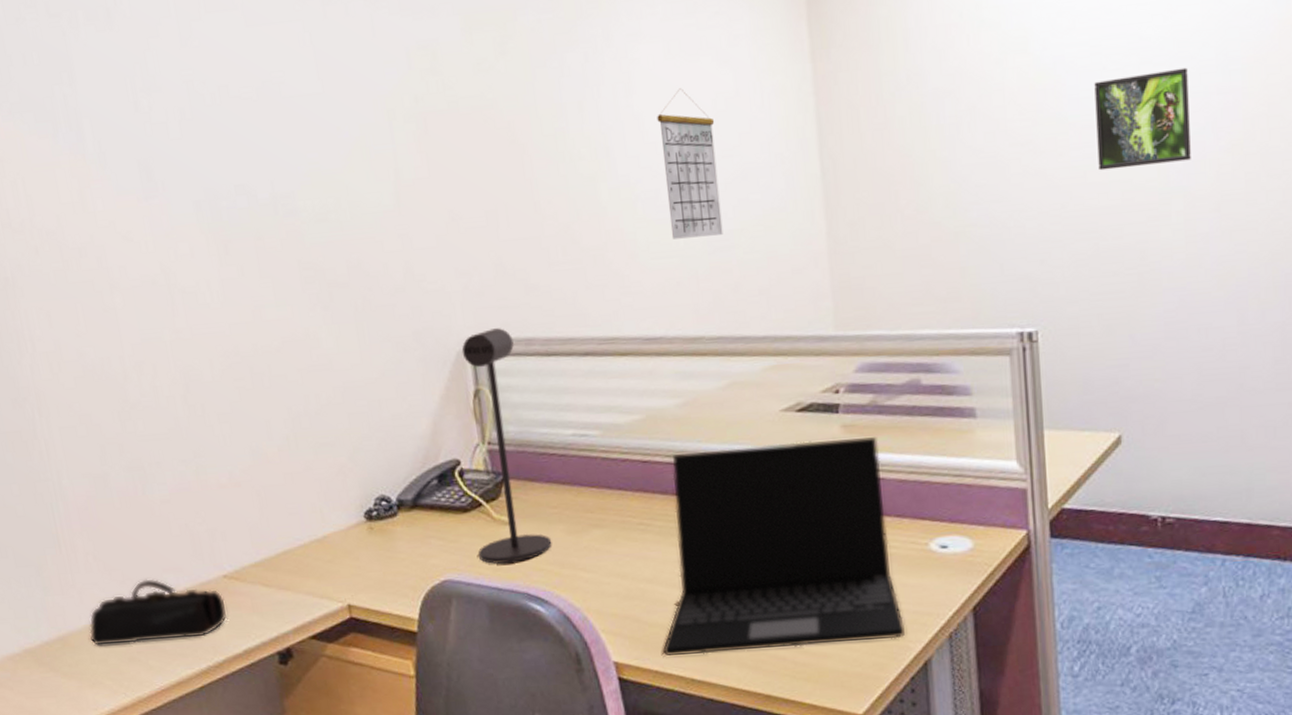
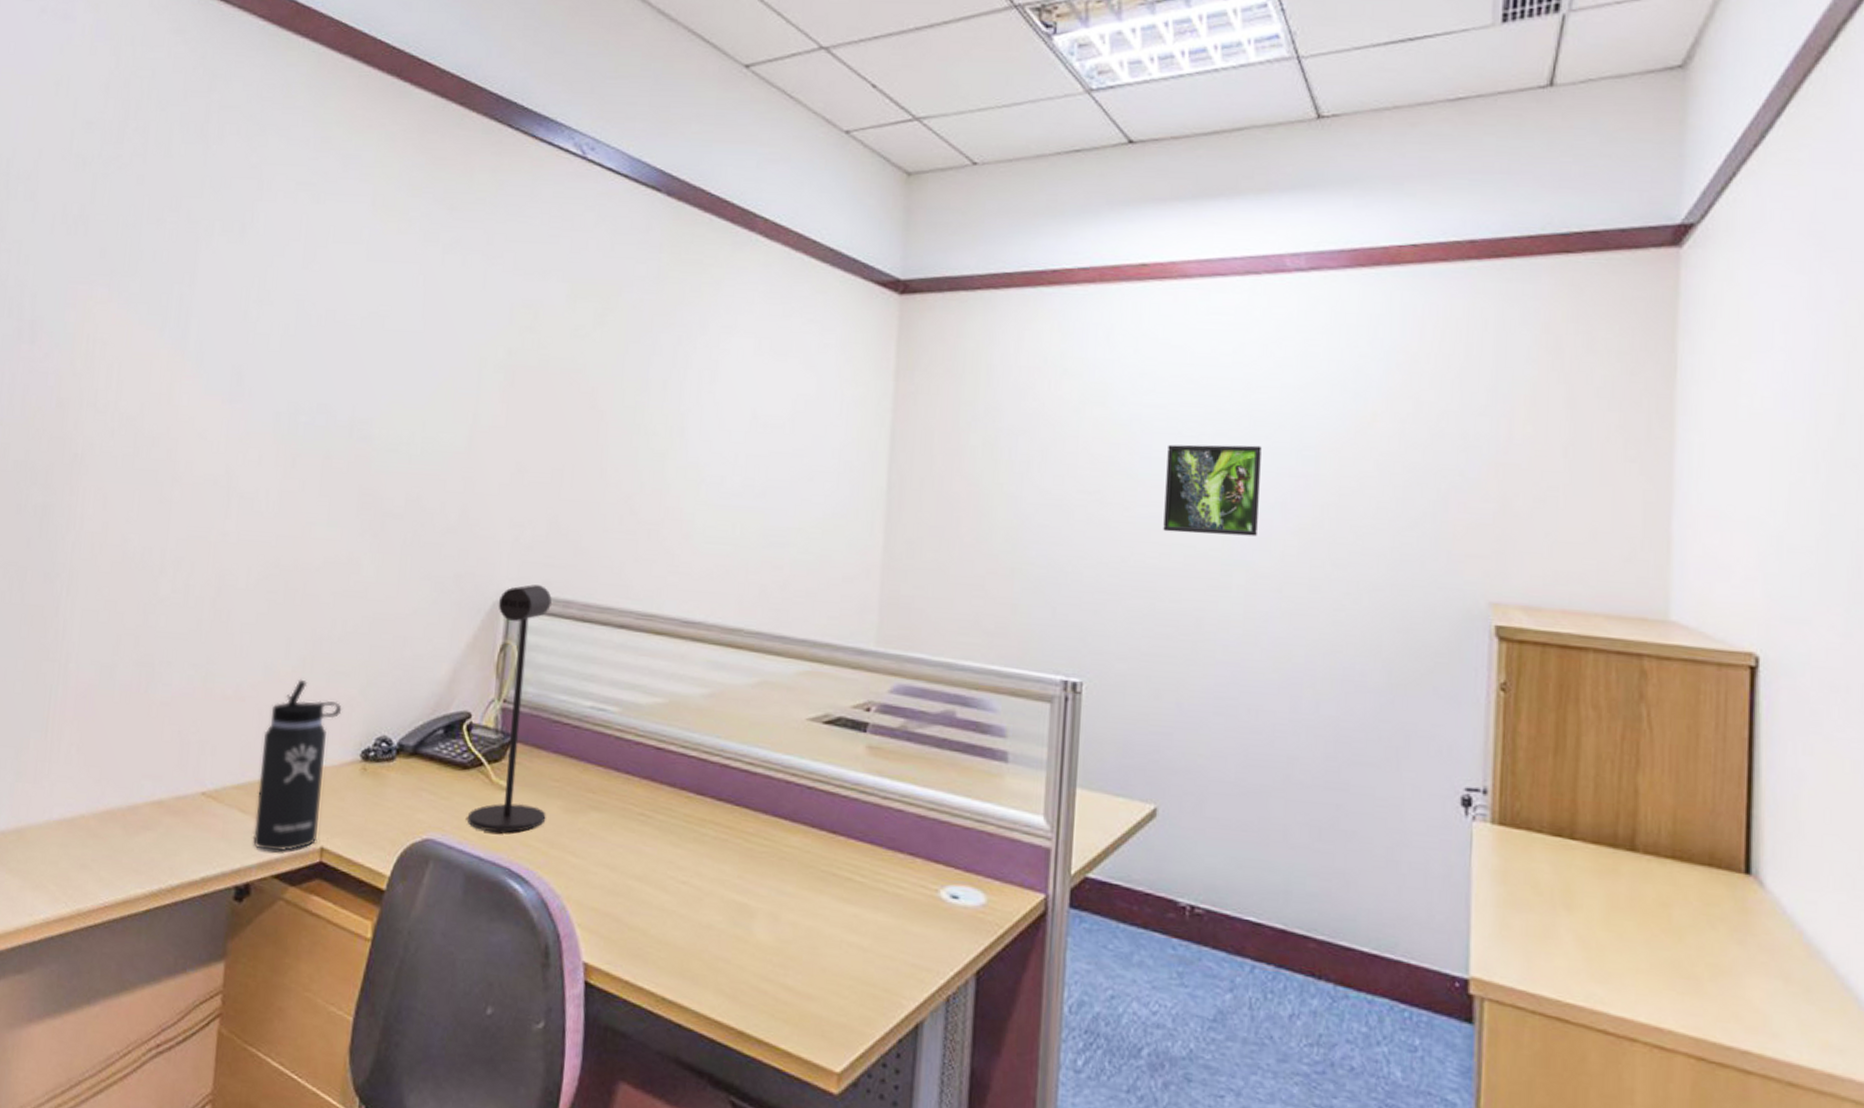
pencil case: present [89,578,228,646] -> none [47,781,196,855]
thermos bottle: none [267,456,343,617] -> present [253,679,342,851]
calendar: present [657,88,723,239] -> none [729,384,792,531]
laptop: present [663,437,906,656] -> none [638,746,902,992]

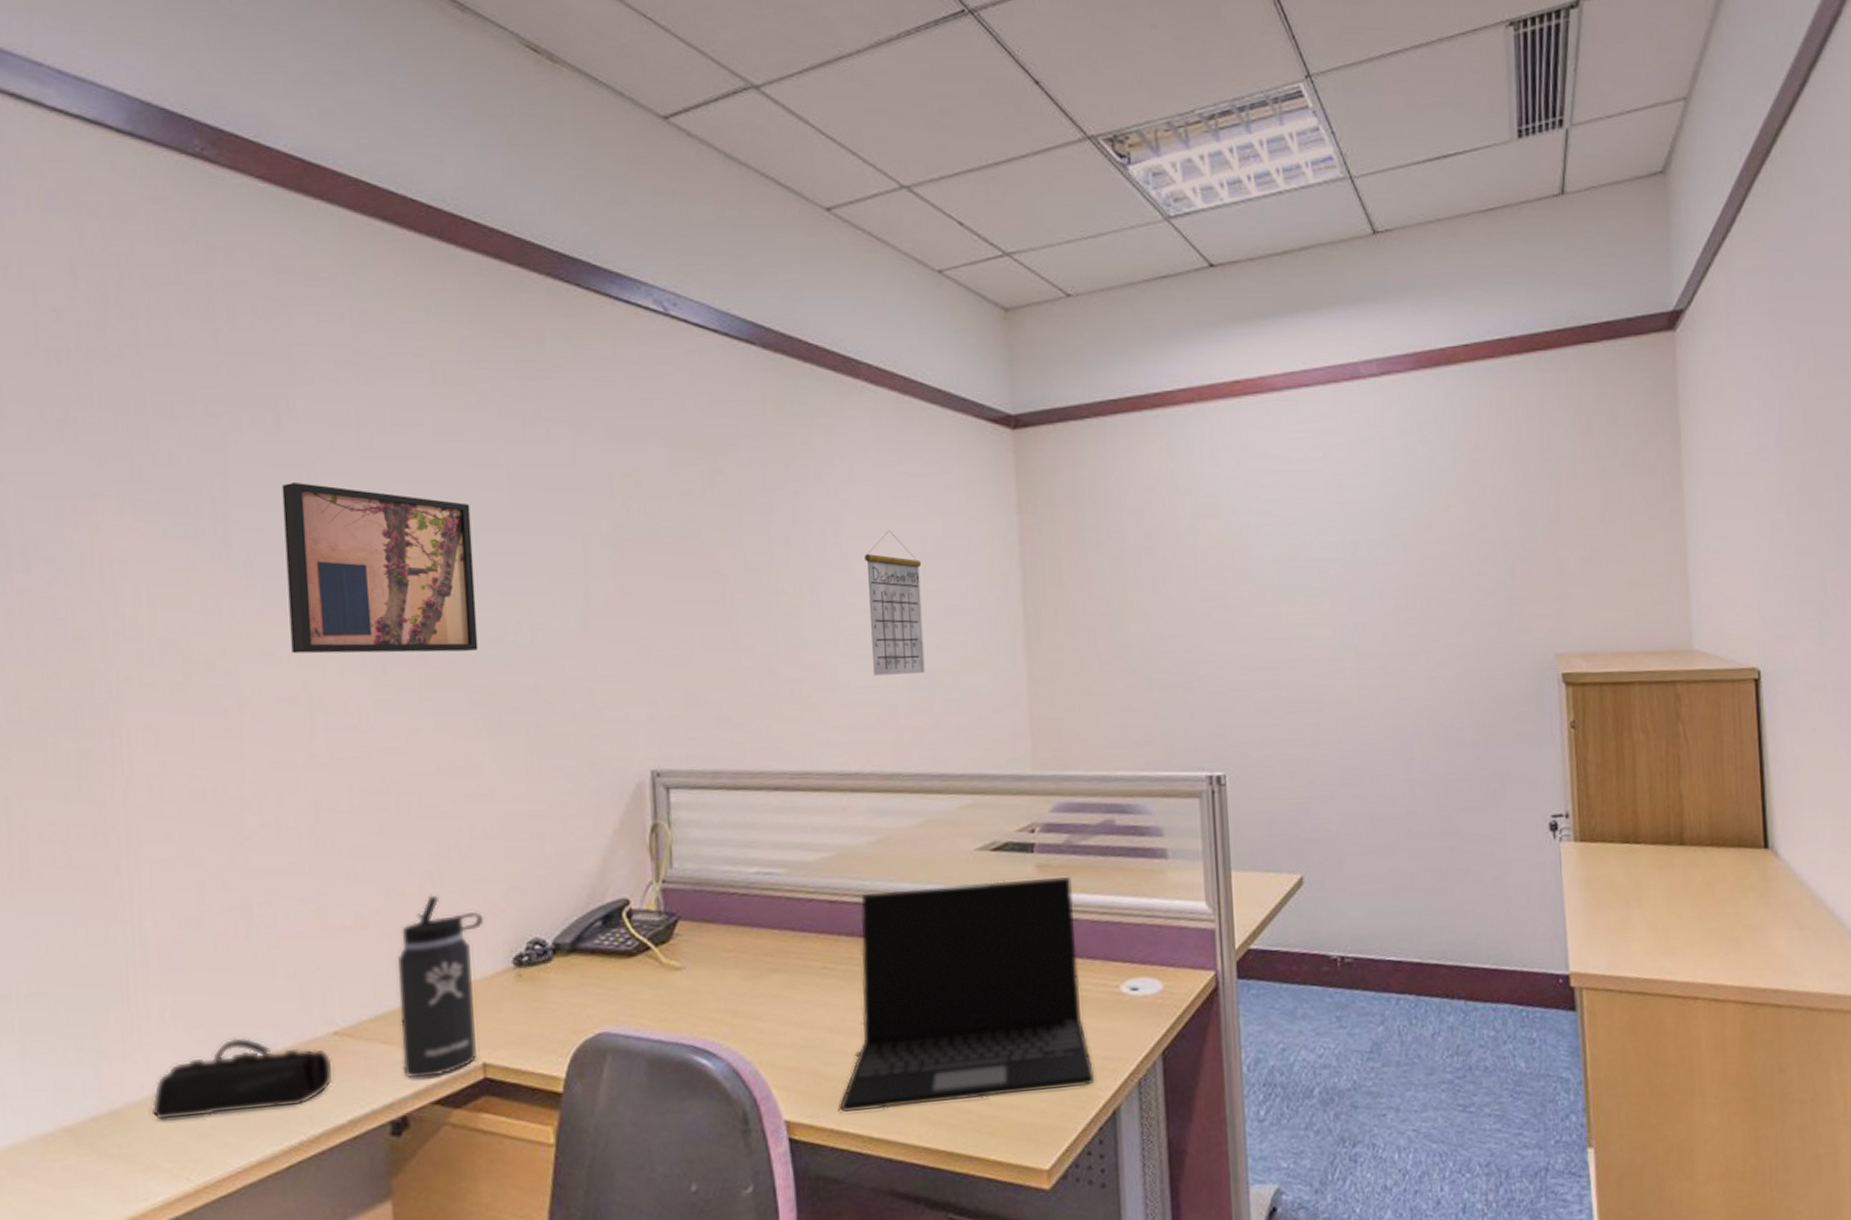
pencil case: none [47,781,196,855] -> present [151,1037,333,1120]
wall art: none [222,285,388,457] -> present [282,481,479,654]
desk lamp: present [468,584,552,833] -> none [641,760,725,1014]
laptop: none [638,746,902,992] -> present [840,877,1095,1112]
calendar: none [729,384,792,531] -> present [864,530,925,676]
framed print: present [1163,444,1262,537] -> none [1276,539,1361,627]

